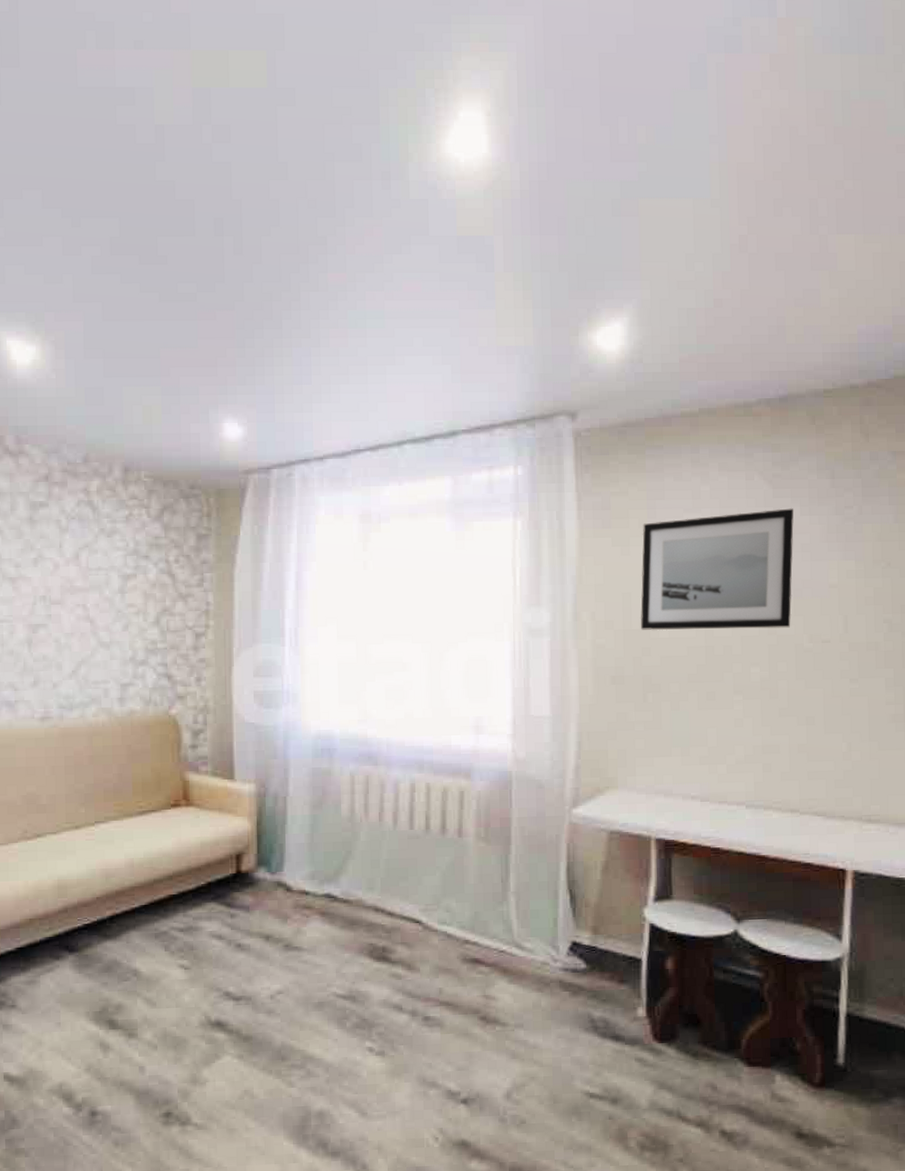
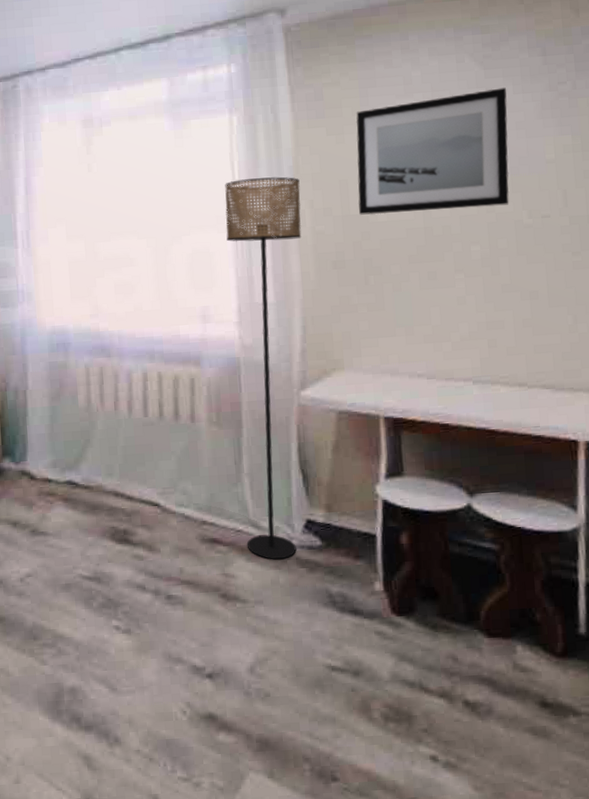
floor lamp: none [504,586,582,982] -> present [225,176,302,560]

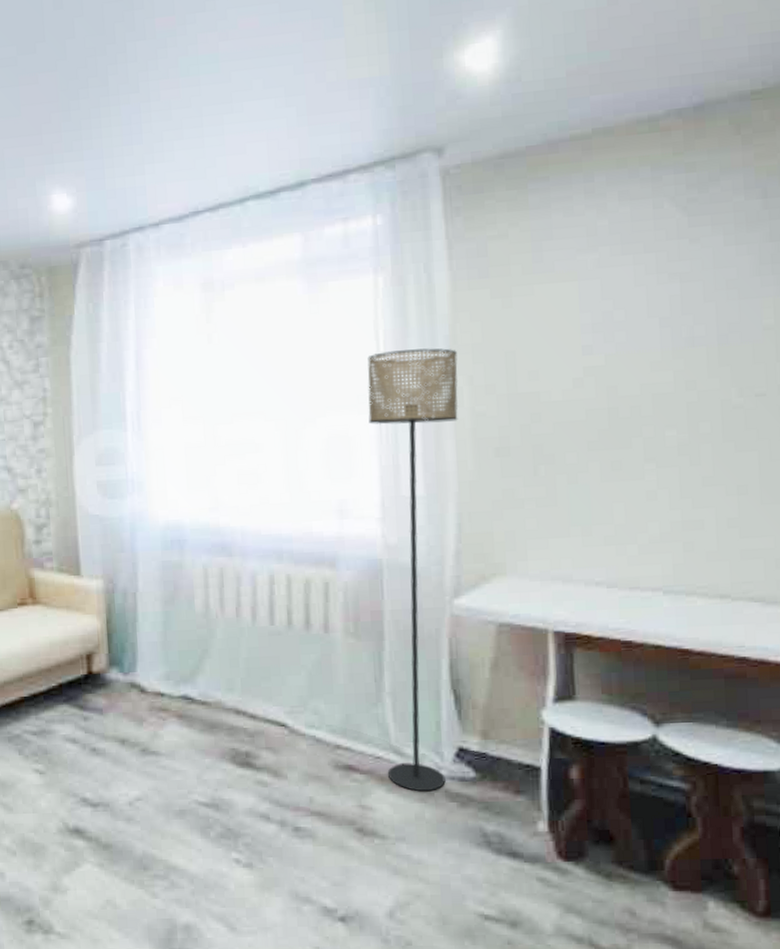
wall art: present [356,87,510,215] -> none [526,238,716,393]

